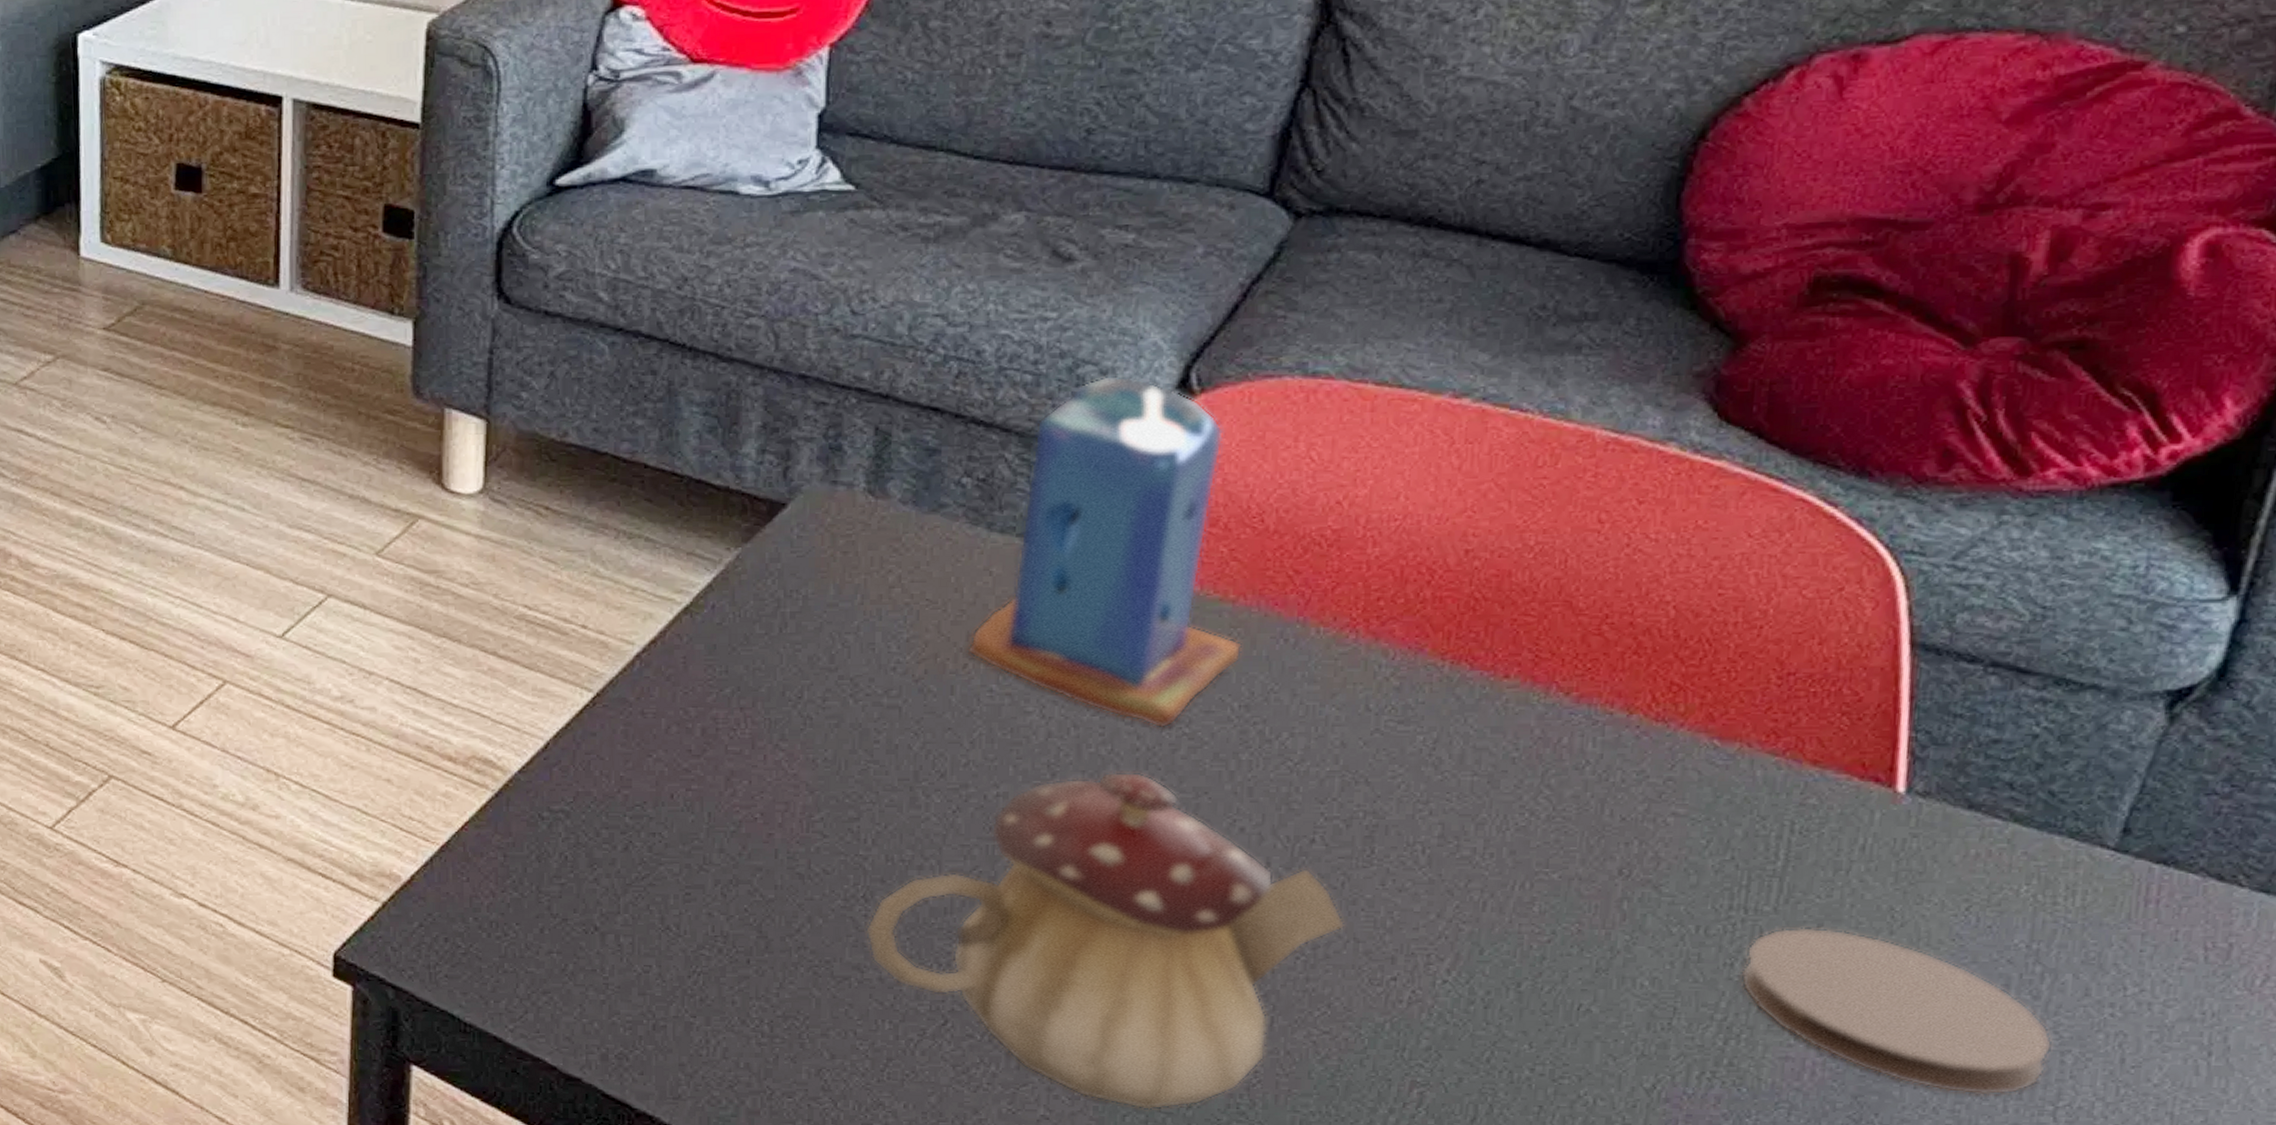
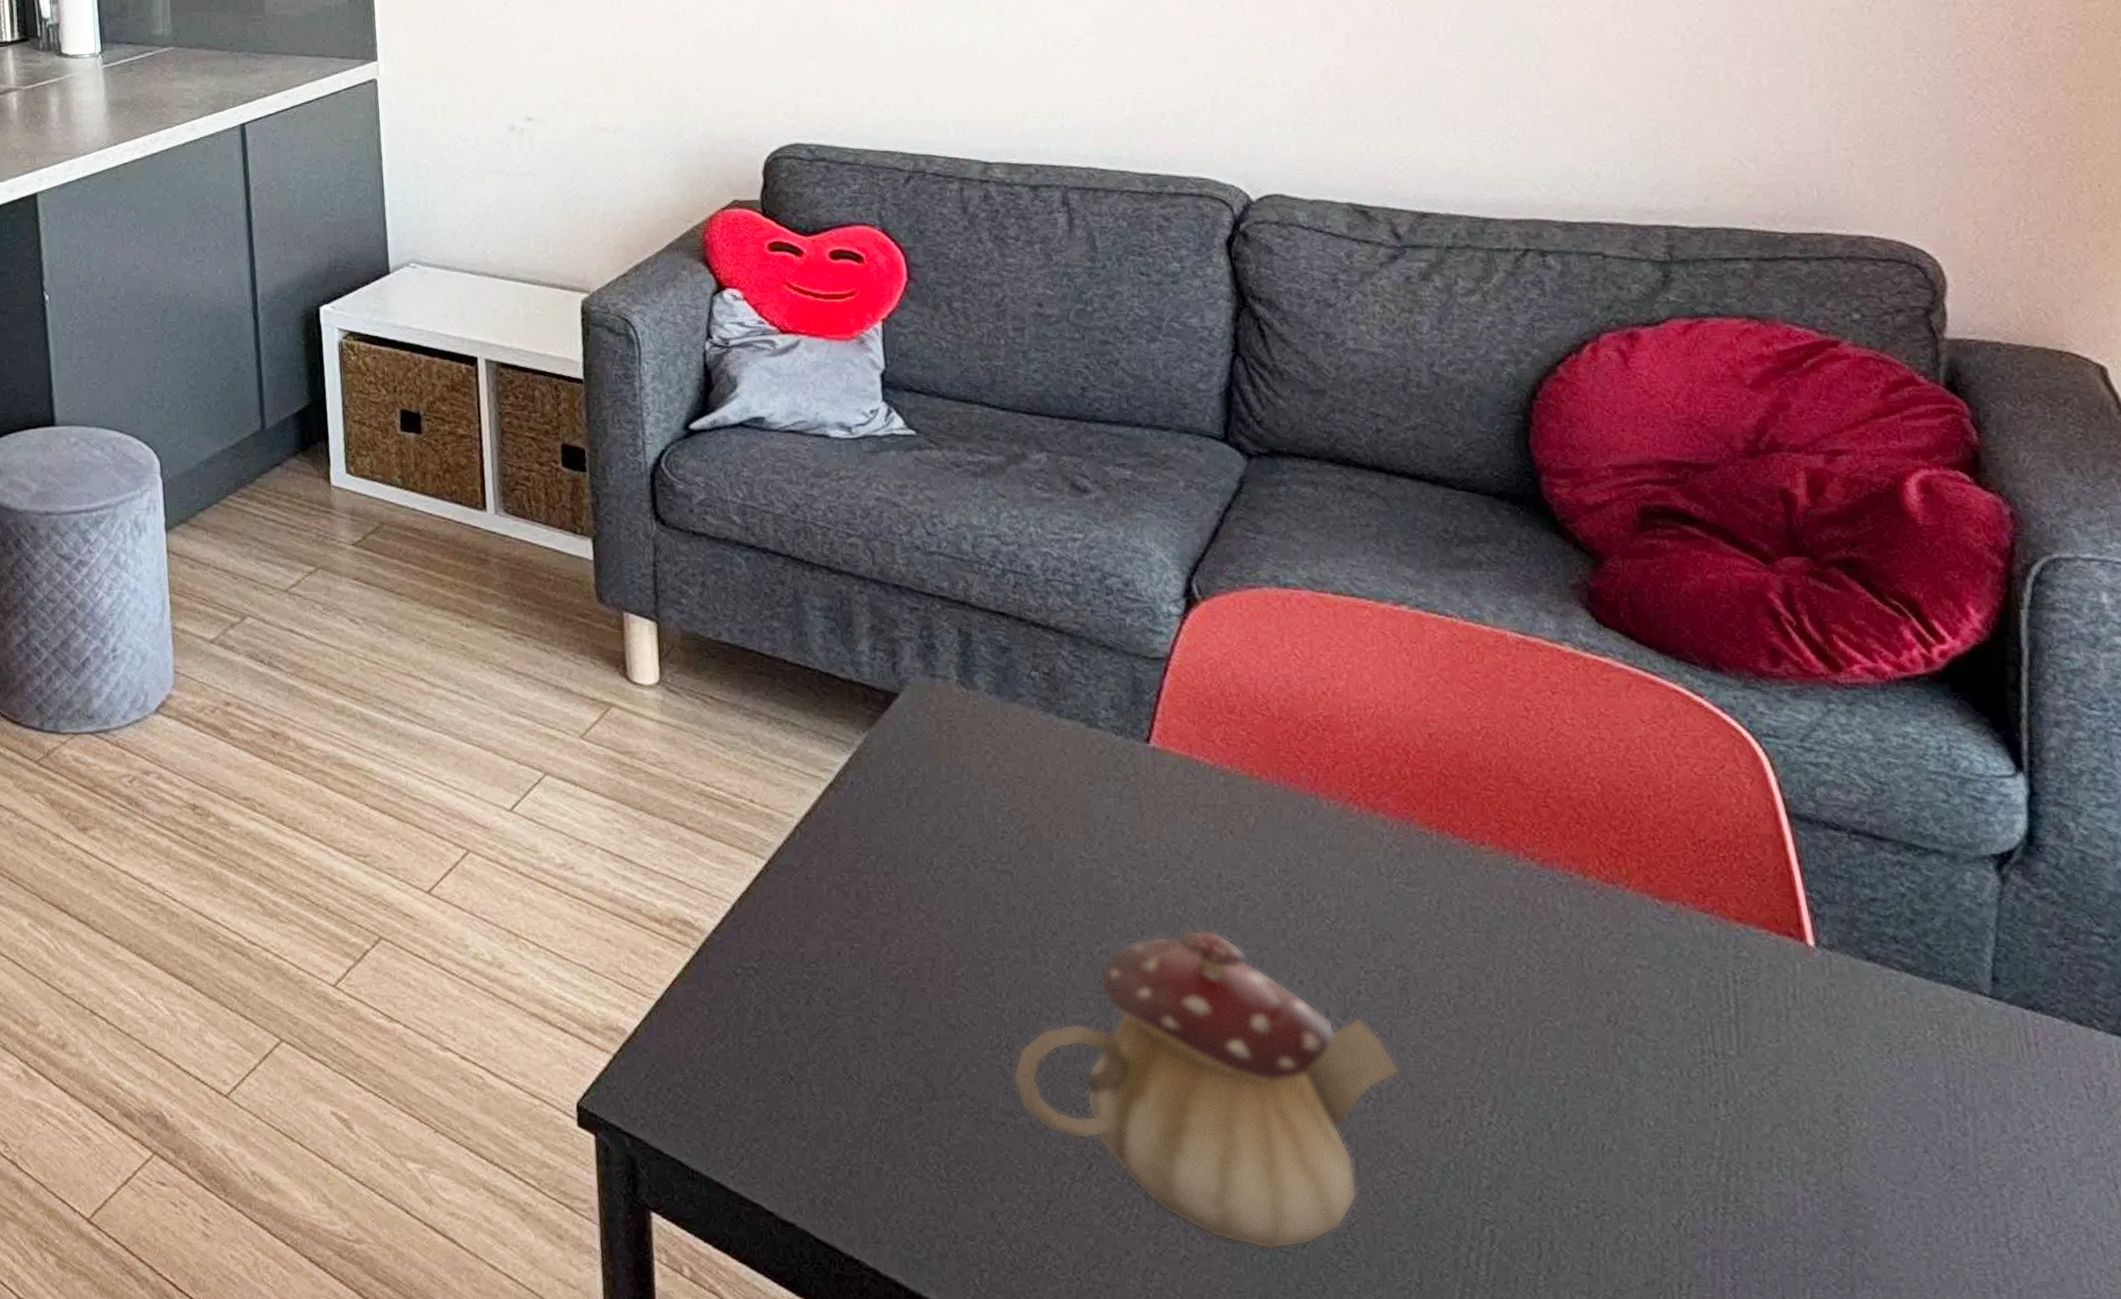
candle: present [967,375,1242,729] -> none [1057,586,1273,891]
coaster: present [1740,926,2053,1096] -> none [1724,1069,1991,1228]

